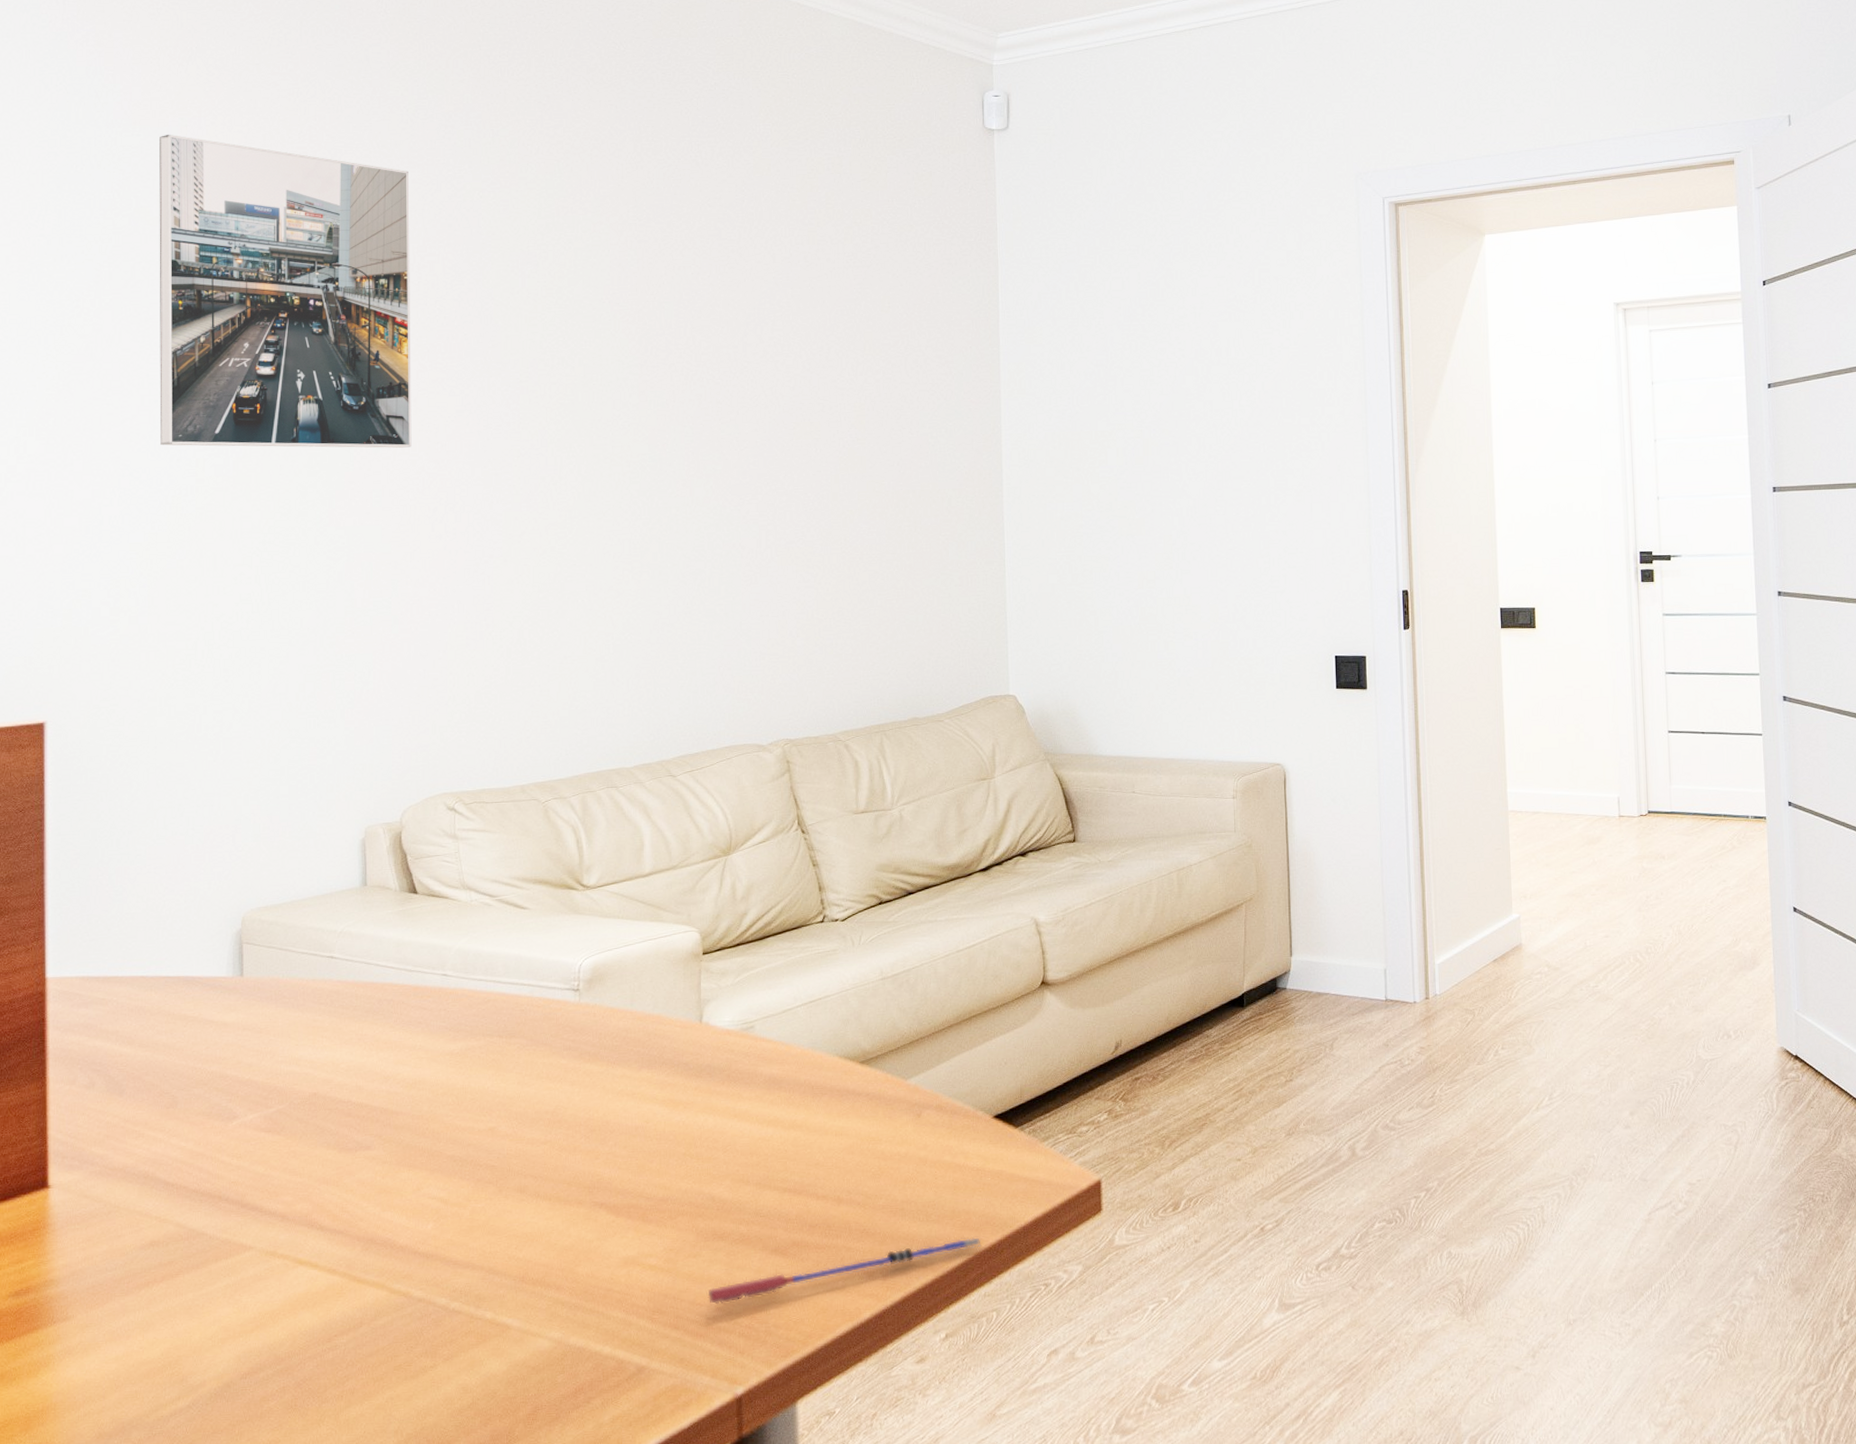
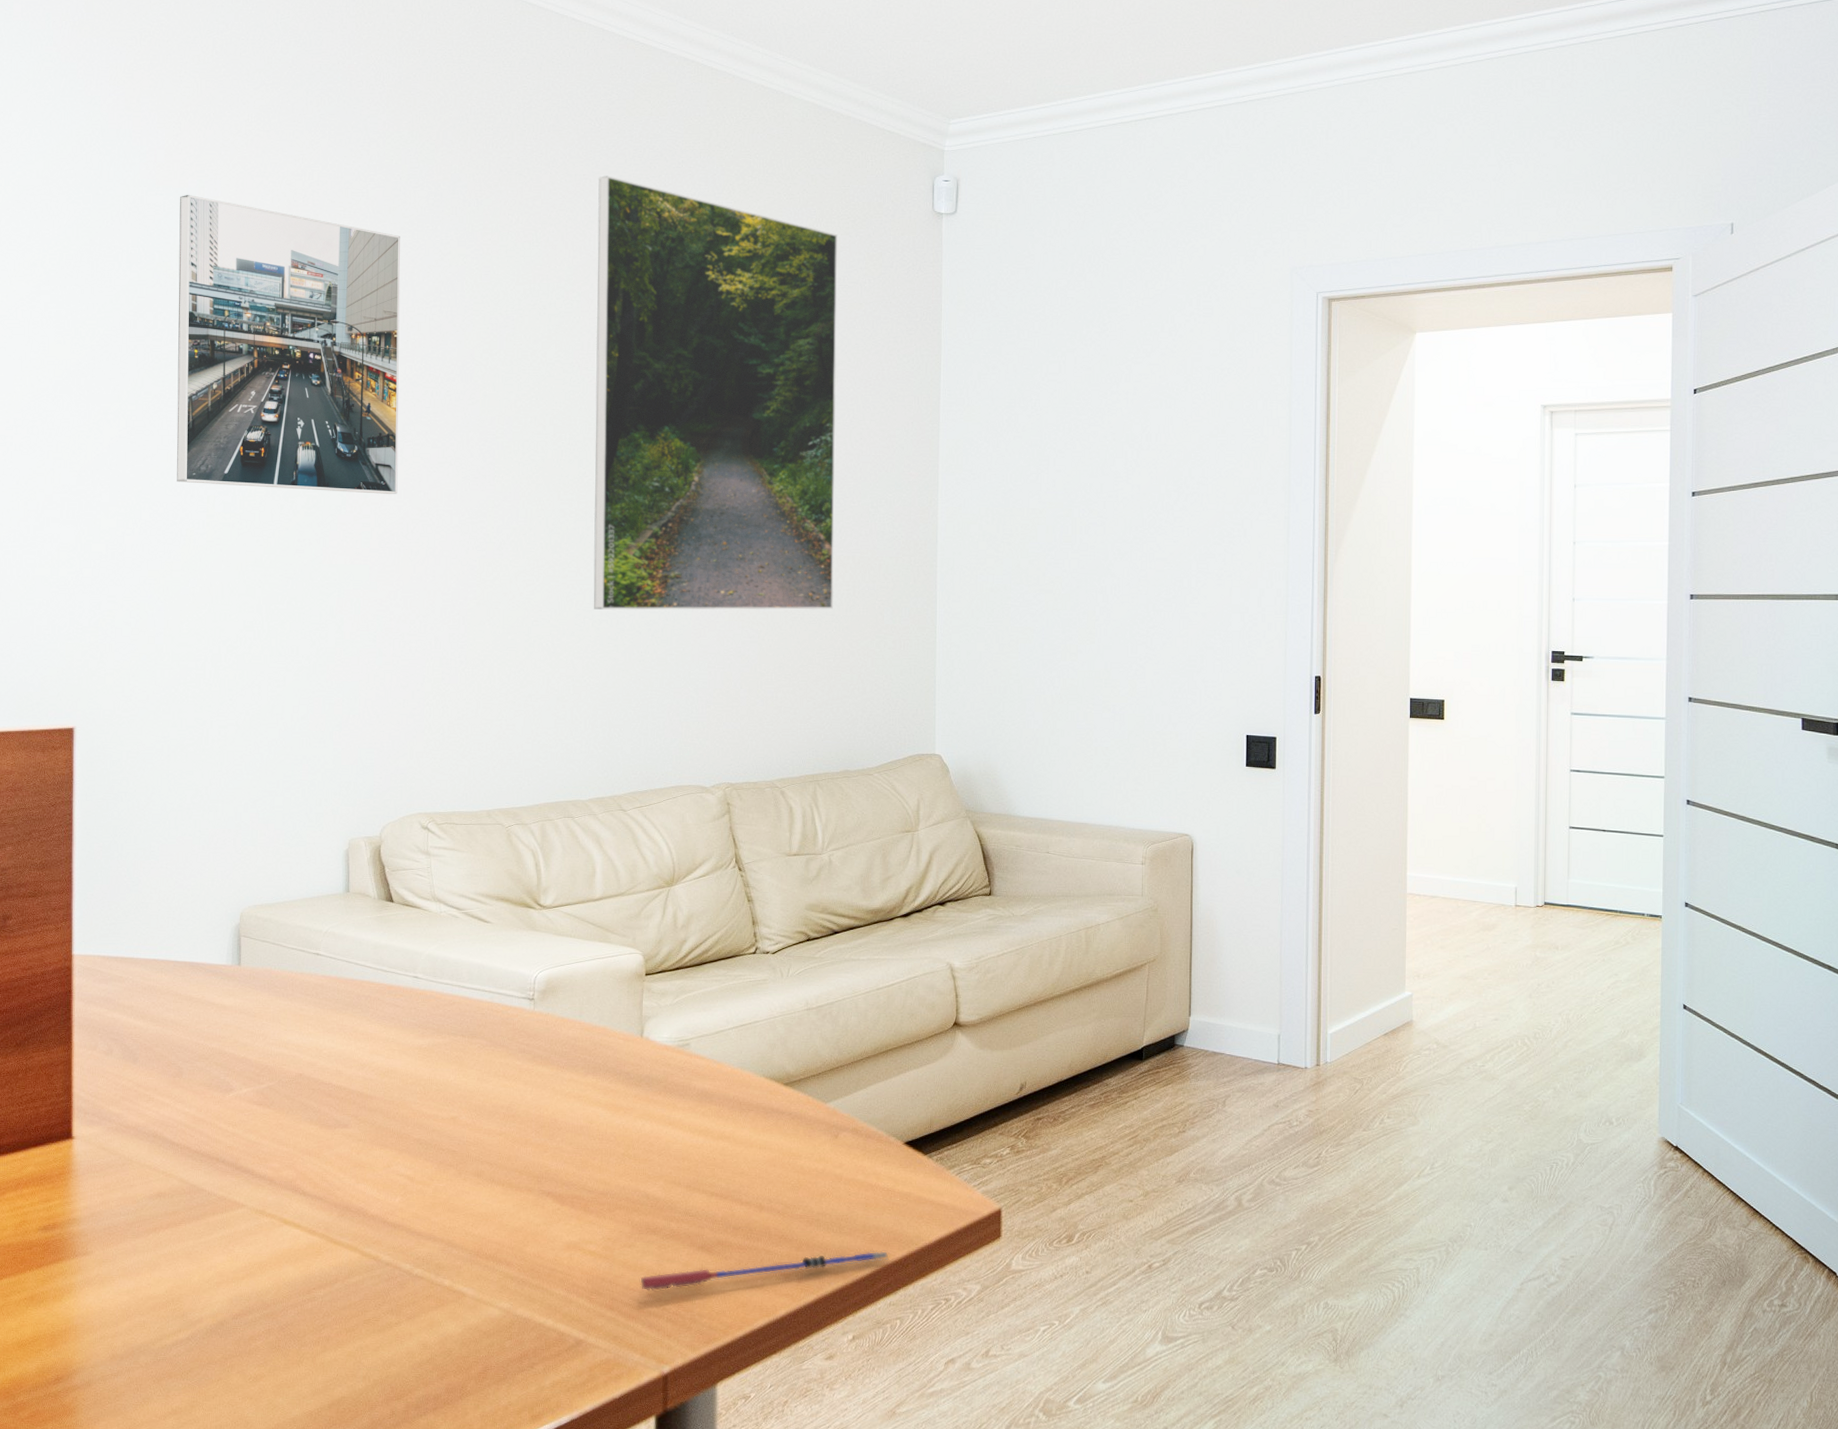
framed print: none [625,101,895,561] -> present [593,176,837,611]

